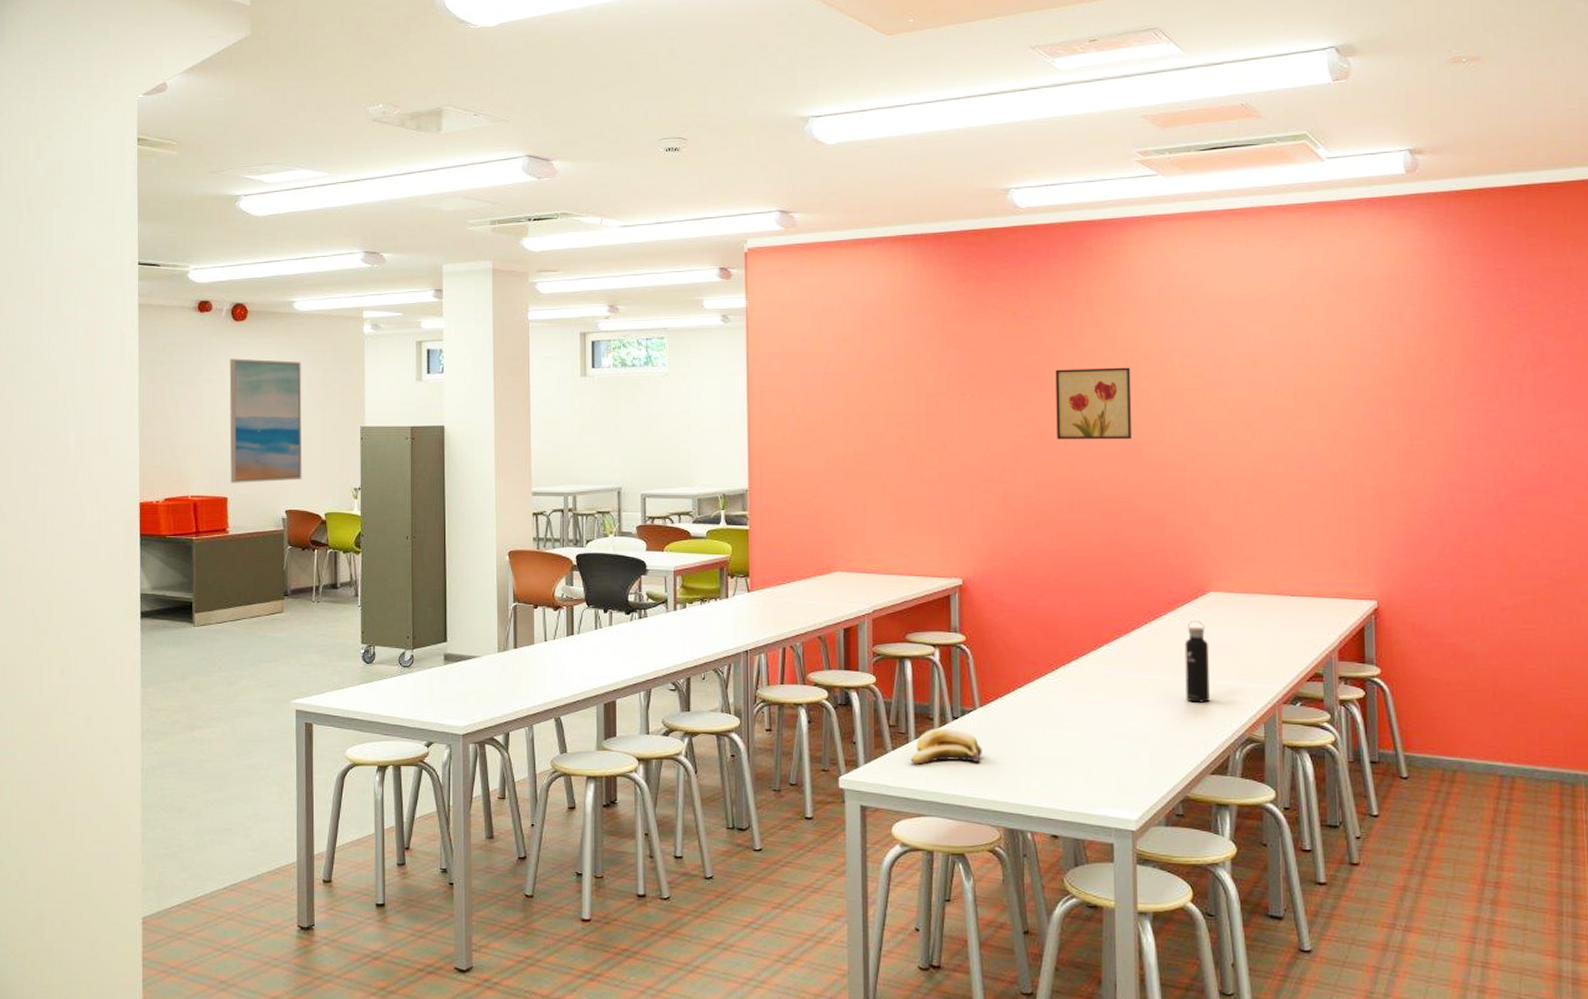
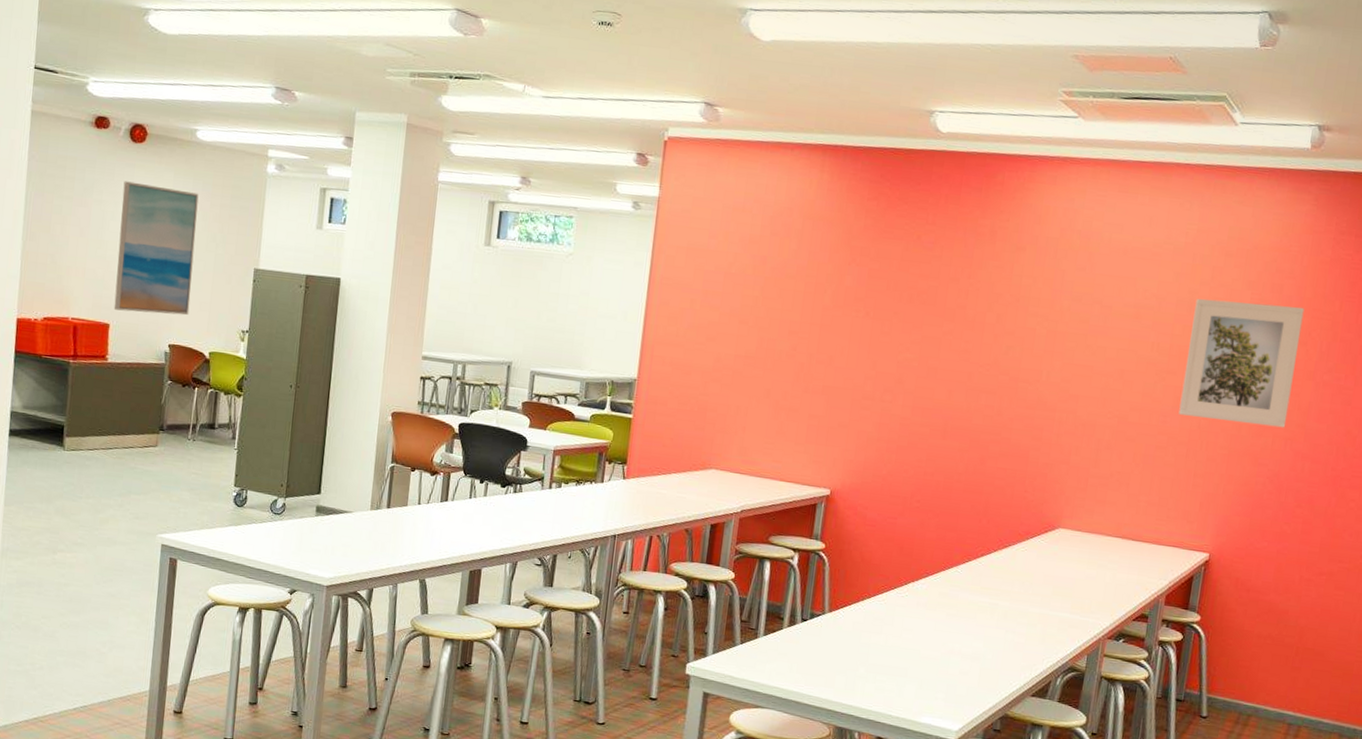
banana: present [910,728,982,765] -> none [756,627,825,665]
wall art: present [1055,367,1132,440] -> none [941,298,1021,375]
water bottle: present [1184,621,1210,703] -> none [1020,553,1050,631]
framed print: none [1313,333,1435,460] -> present [1178,298,1304,428]

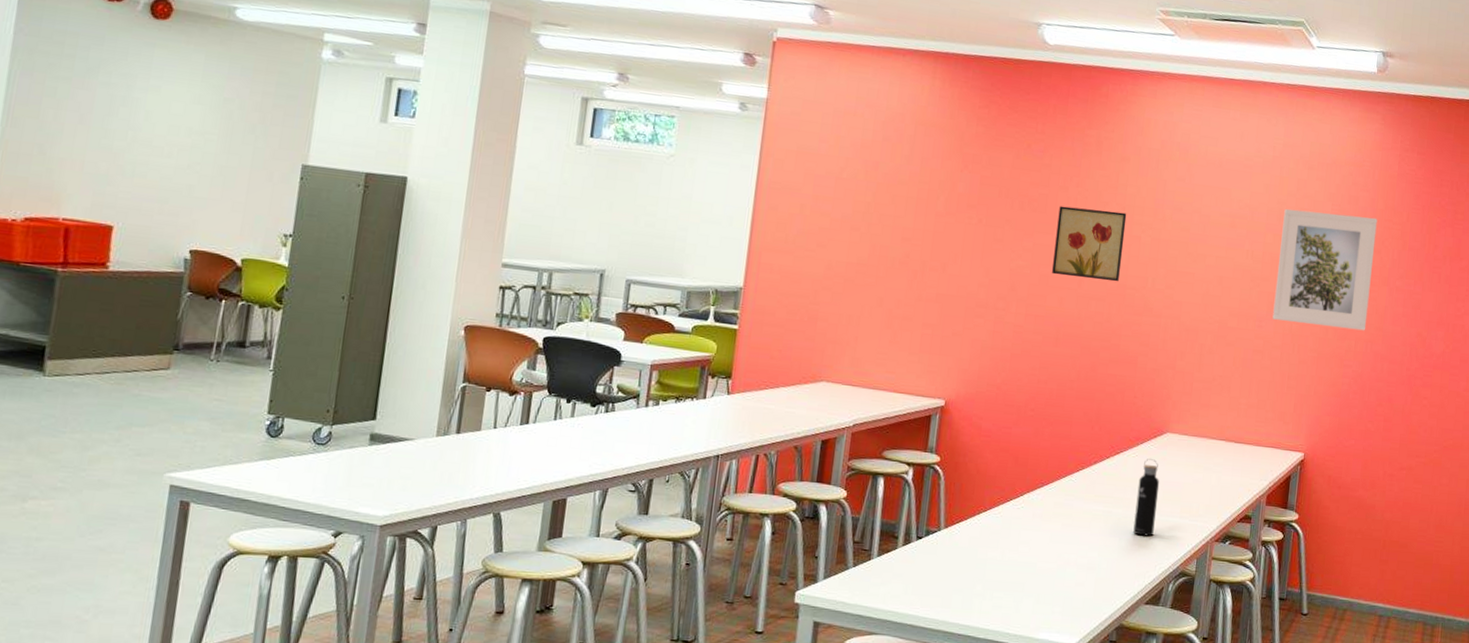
wall art: present [113,181,199,316] -> none [119,62,236,217]
wall art: none [941,298,1021,375] -> present [1052,206,1127,282]
water bottle: none [1020,553,1050,631] -> present [1133,459,1160,537]

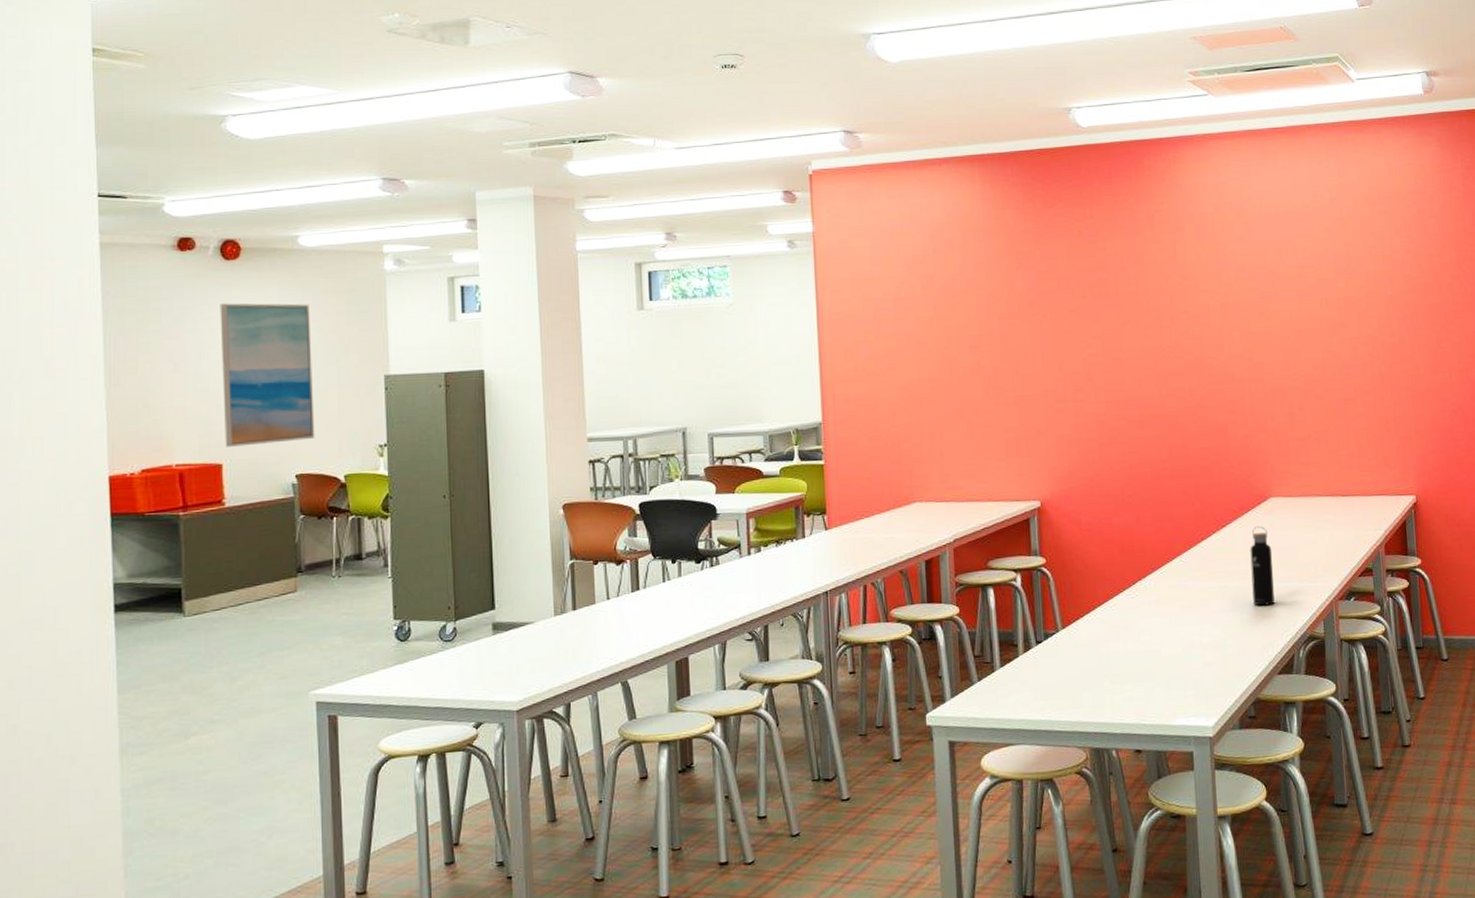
wall art: none [119,62,236,217] -> present [220,303,315,447]
wall art: present [1052,206,1127,282] -> none [1121,283,1194,357]
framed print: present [1272,208,1378,331] -> none [1352,243,1458,364]

